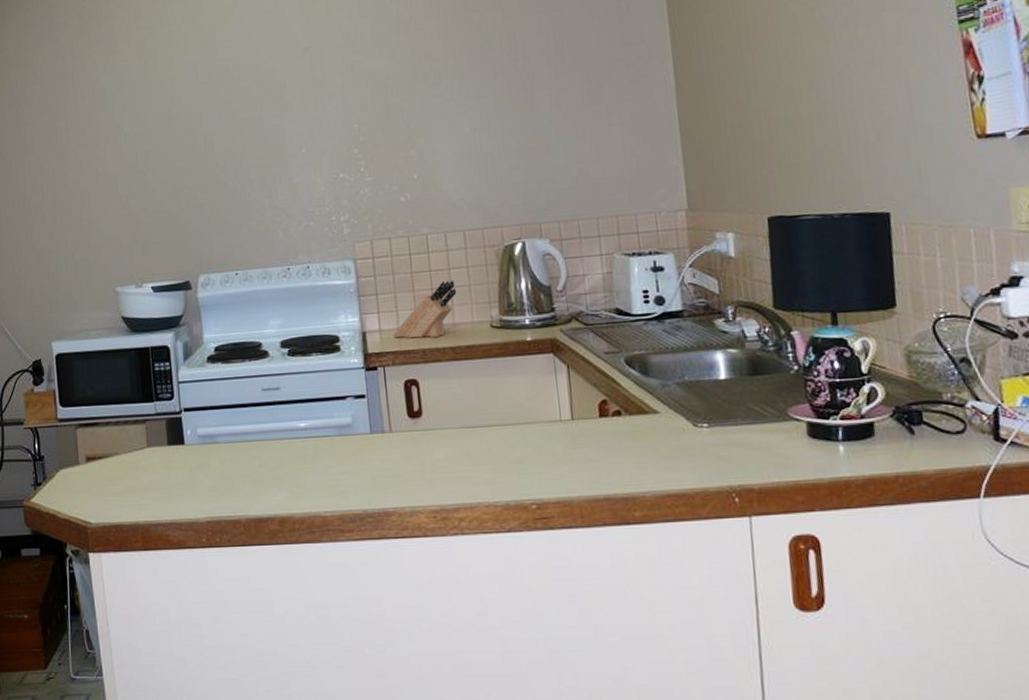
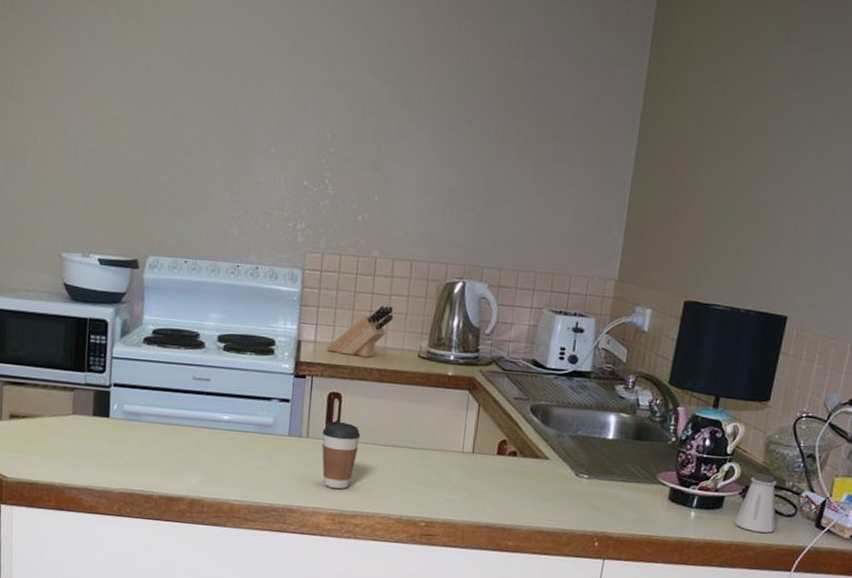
coffee cup: none [405,409,447,483] -> present [322,421,361,490]
saltshaker: none [893,389,946,458] -> present [734,473,777,533]

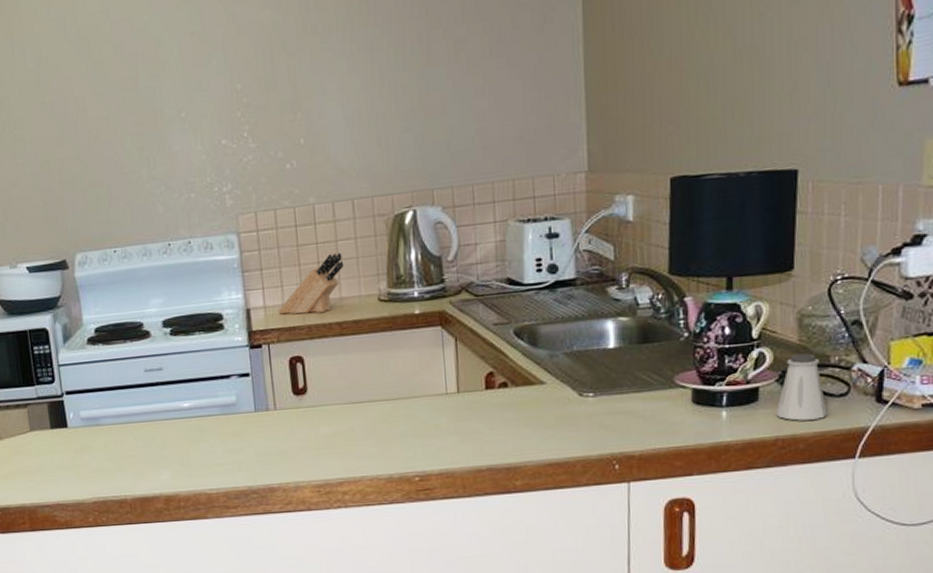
coffee cup: present [322,421,361,490] -> none [290,386,333,459]

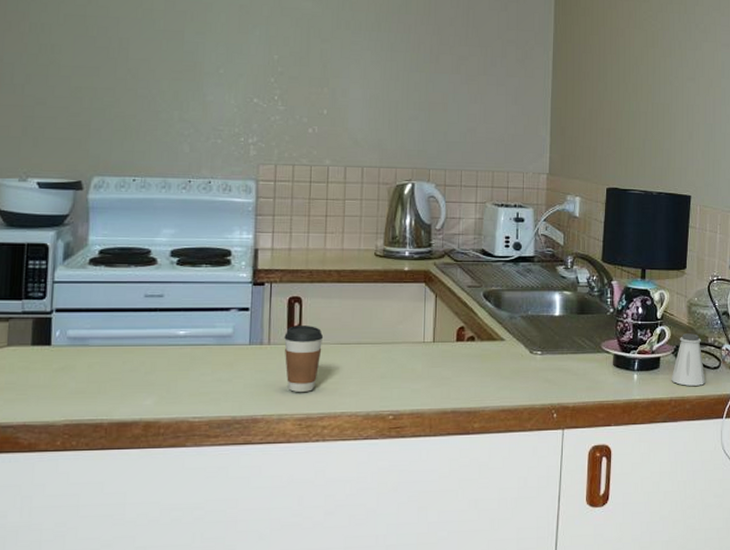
knife block: present [278,252,344,315] -> none [284,209,349,259]
coffee cup: none [290,386,333,459] -> present [284,326,324,393]

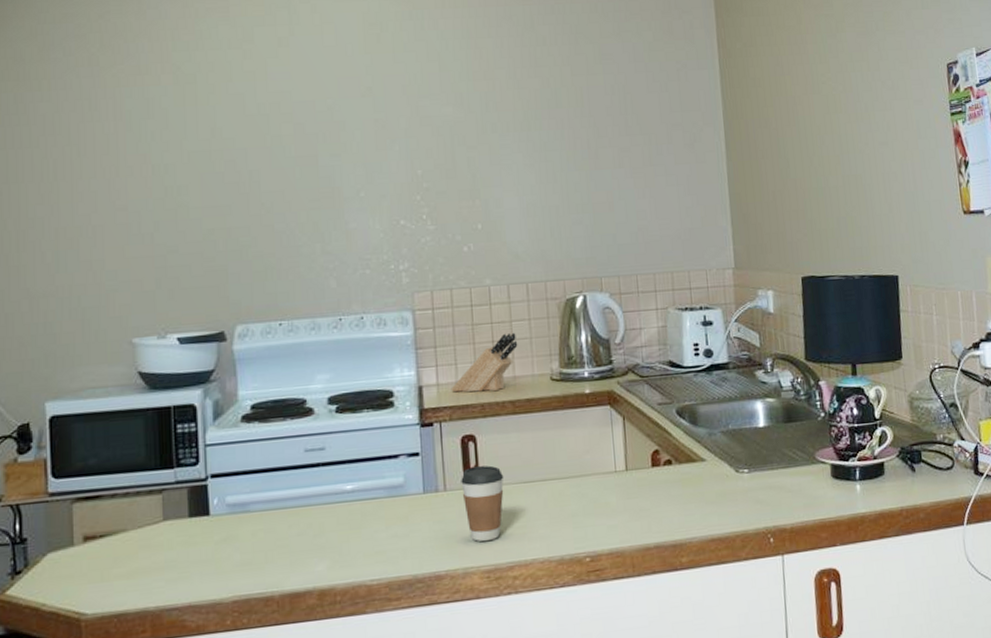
knife block: none [284,209,349,259] -> present [451,332,518,393]
saltshaker: present [671,333,706,386] -> none [899,431,939,492]

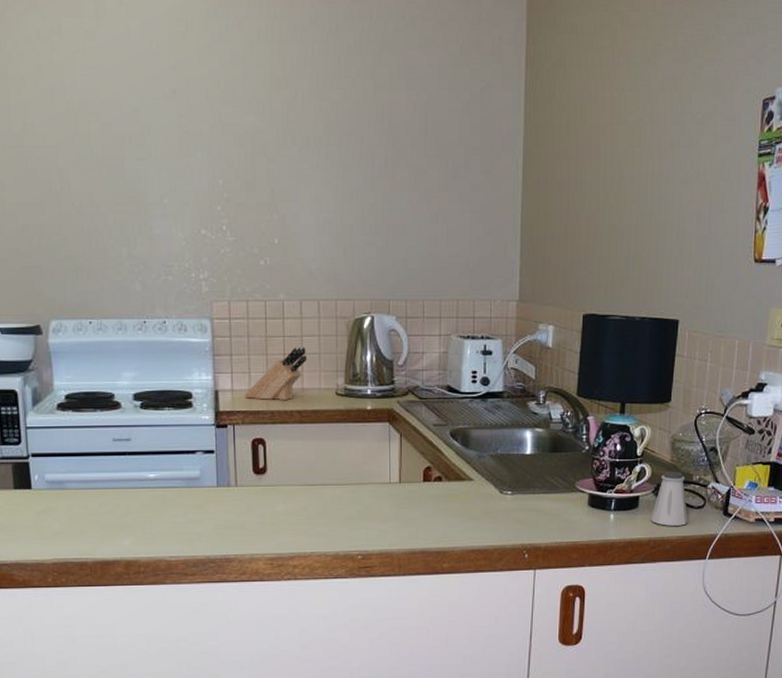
coffee cup: present [461,465,504,542] -> none [250,467,289,534]
saltshaker: none [899,431,939,492] -> present [650,471,688,526]

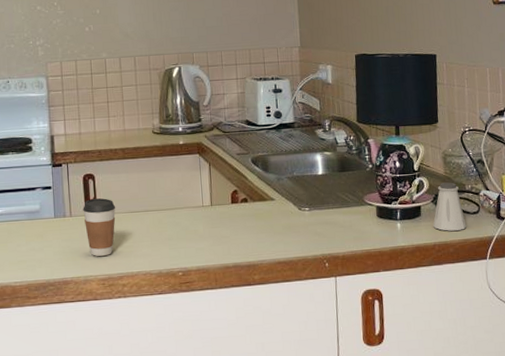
knife block: present [244,347,307,400] -> none [75,95,127,141]
coffee cup: none [250,467,289,534] -> present [83,198,116,257]

